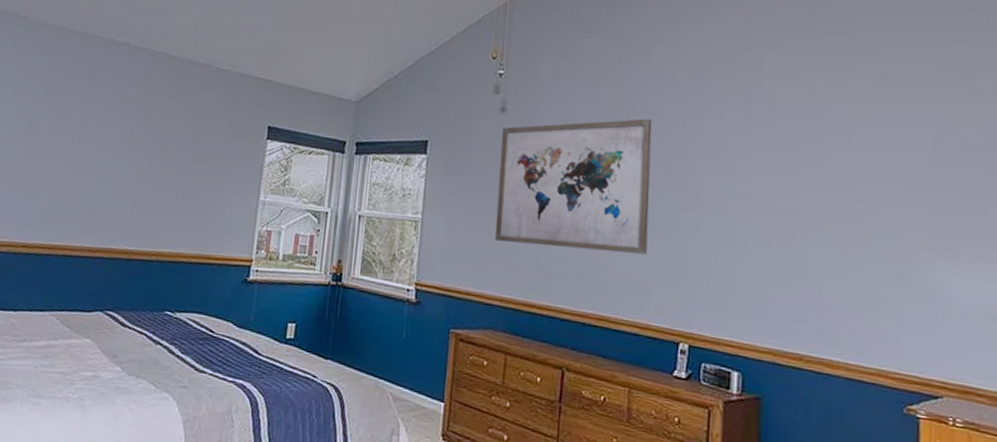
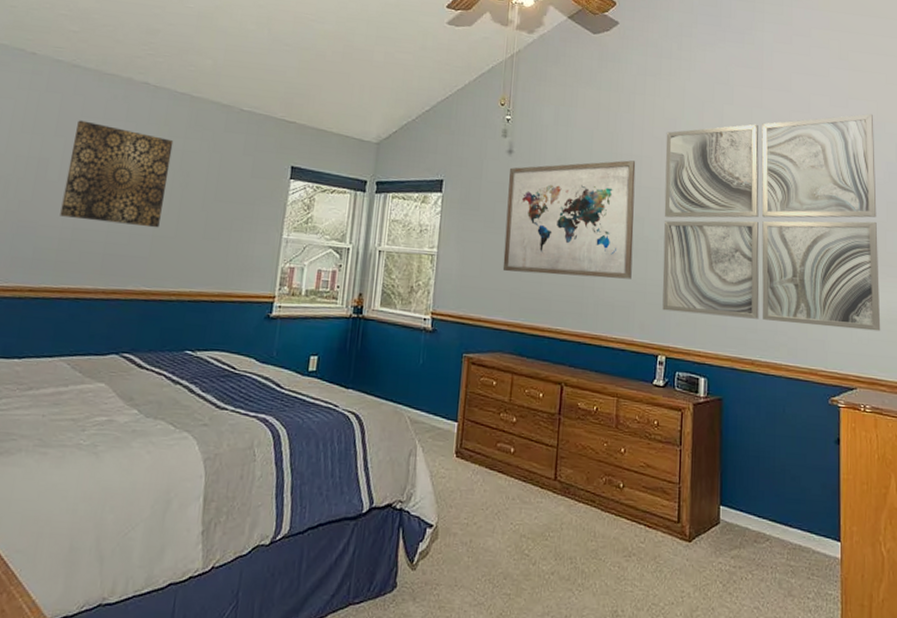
wall art: none [49,81,153,188] -> present [60,120,174,228]
wall art: none [685,60,978,329] -> present [662,113,881,332]

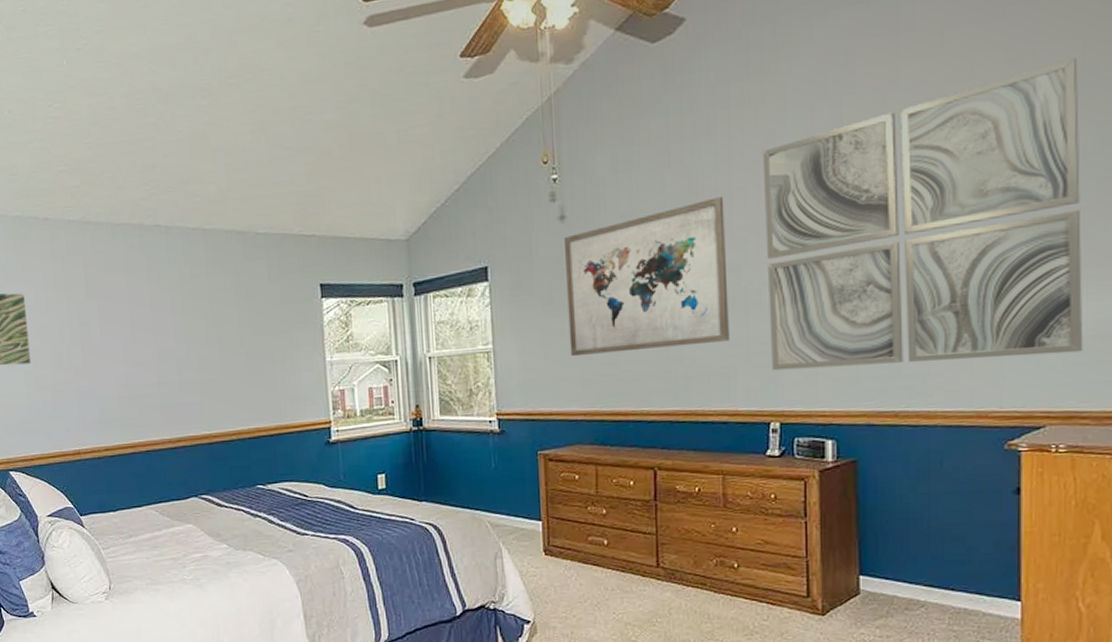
wall art: present [60,120,174,228] -> none [104,277,205,376]

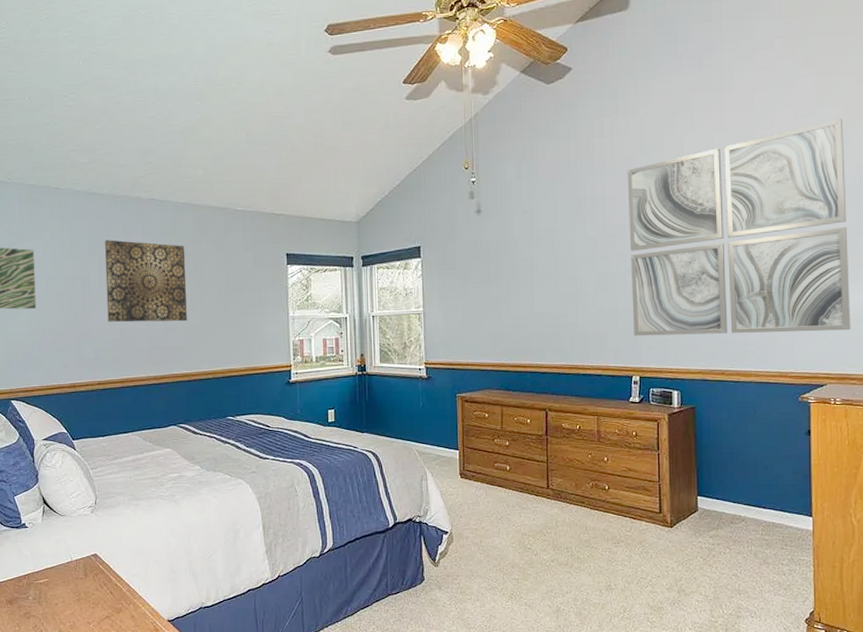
wall art: none [104,277,205,376] -> present [105,240,187,322]
wall art: present [565,197,729,356] -> none [480,203,603,319]

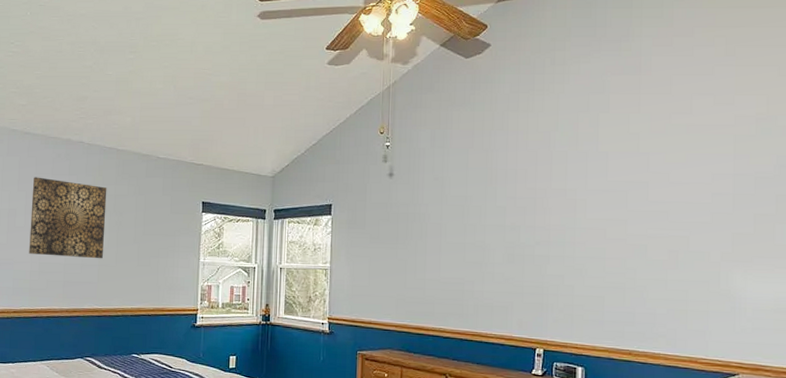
wall art: present [627,118,851,336] -> none [539,108,767,321]

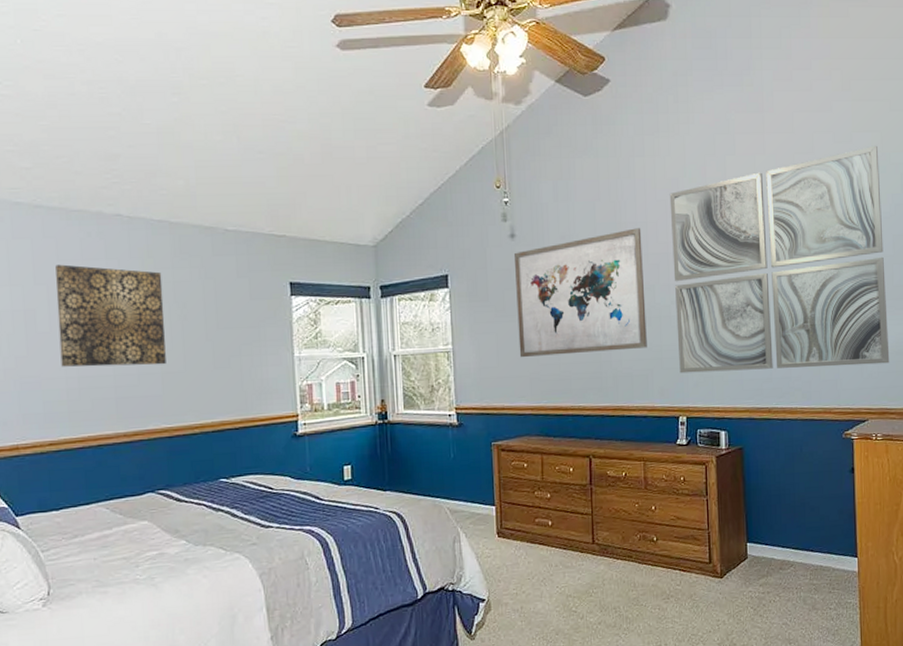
wall art: none [388,174,511,282] -> present [515,228,647,357]
wall art: none [539,108,767,321] -> present [669,145,890,374]

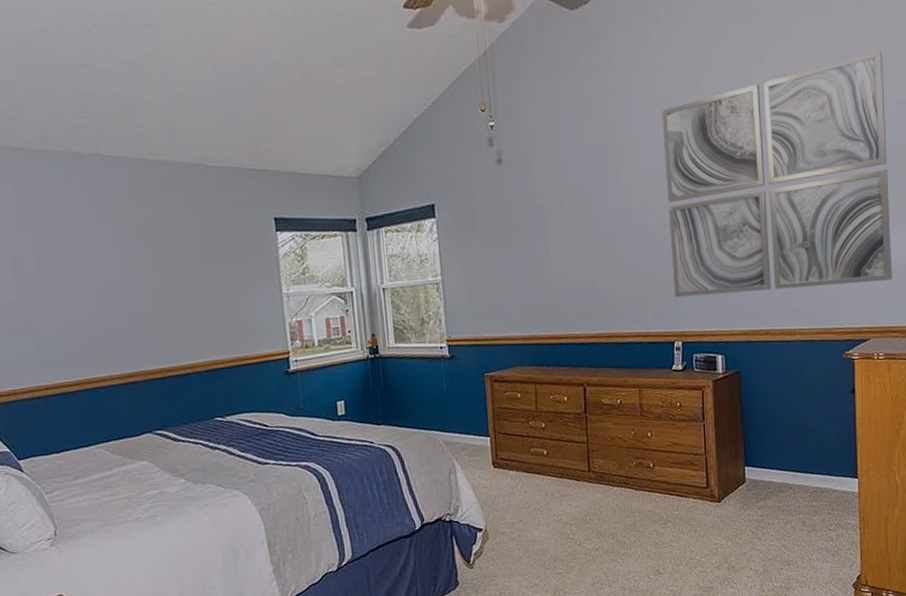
wall art: present [55,264,166,367] -> none [39,207,155,311]
wall art: present [515,228,647,357] -> none [502,148,641,286]

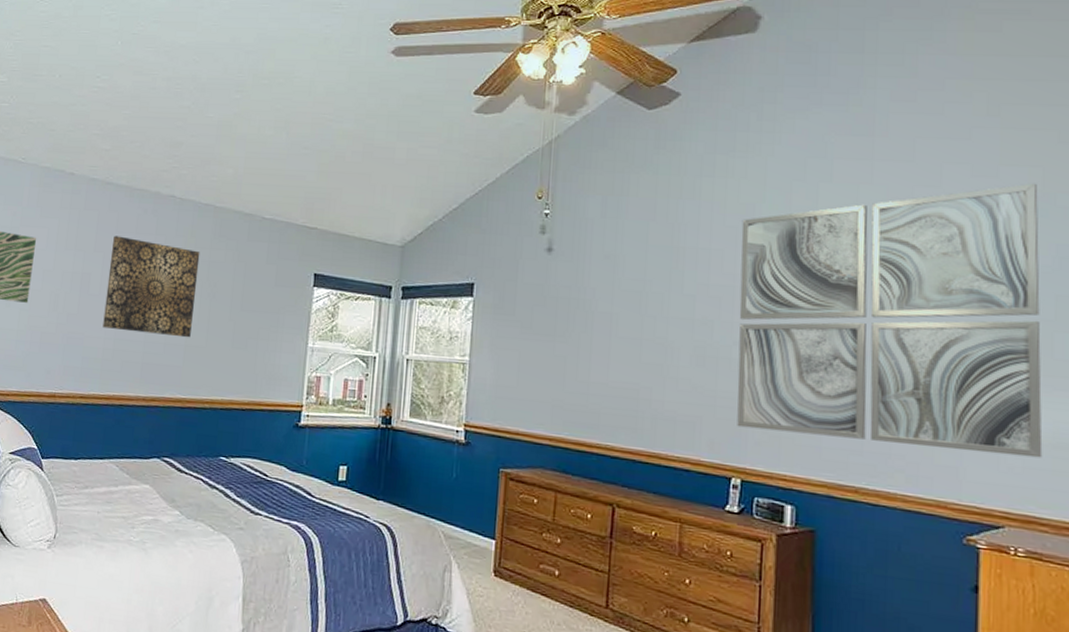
wall art: none [39,207,155,311] -> present [102,235,200,338]

